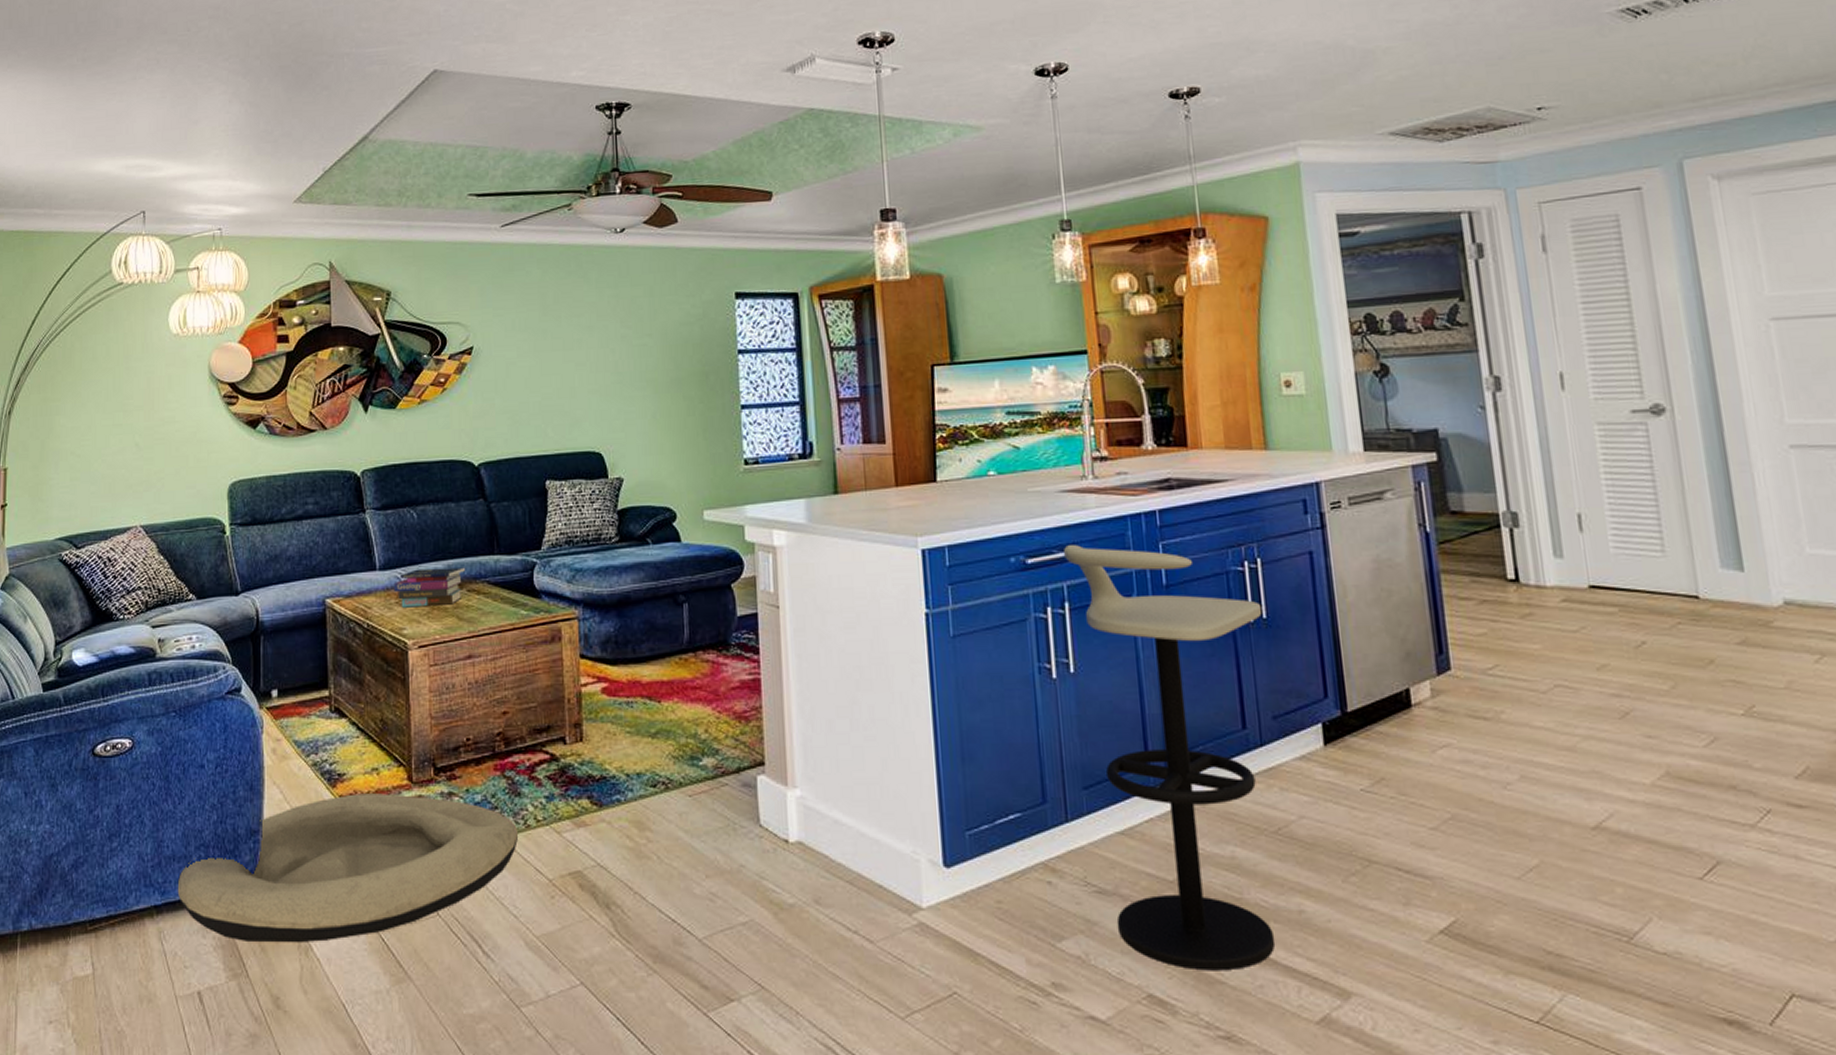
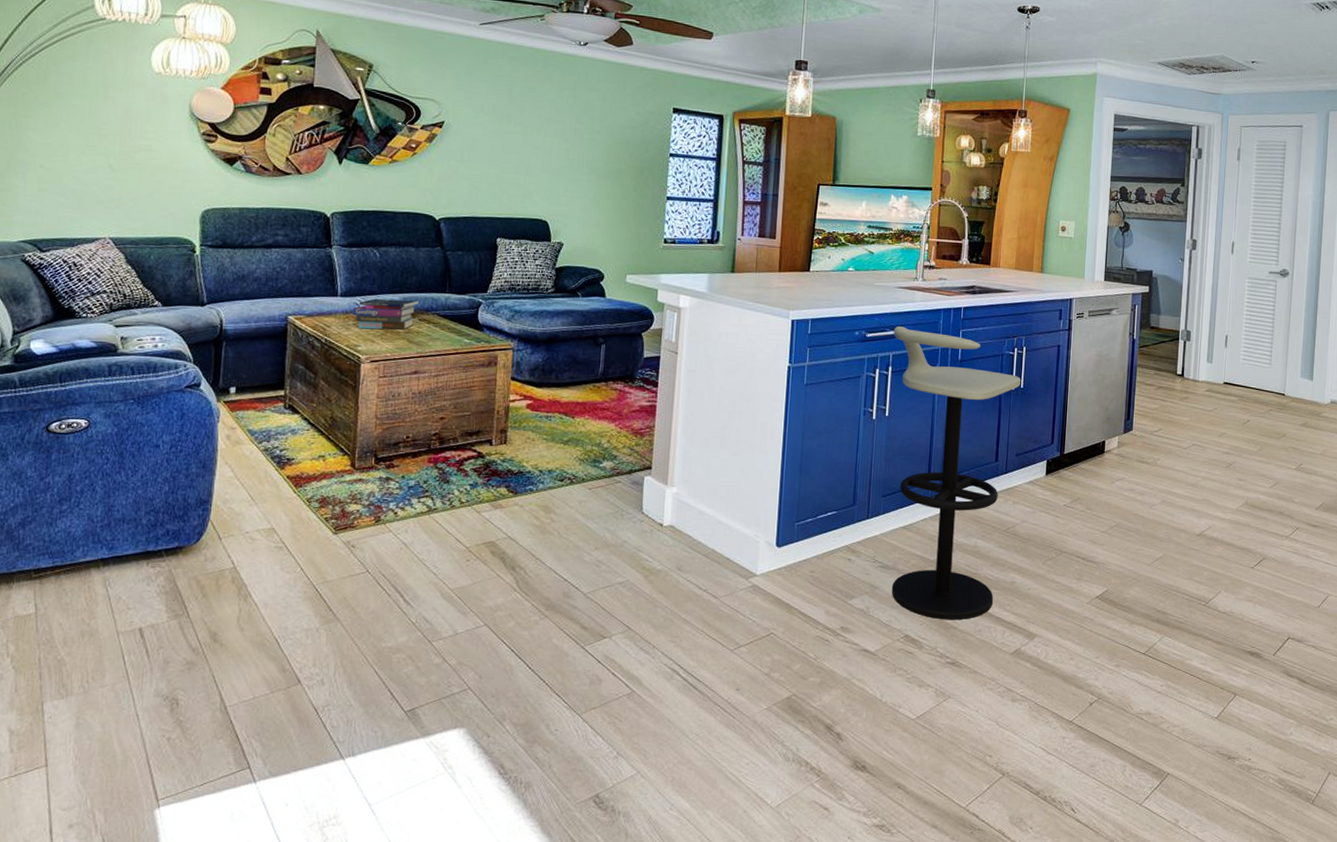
dog bed: present [177,793,518,943] -> none [125,475,444,591]

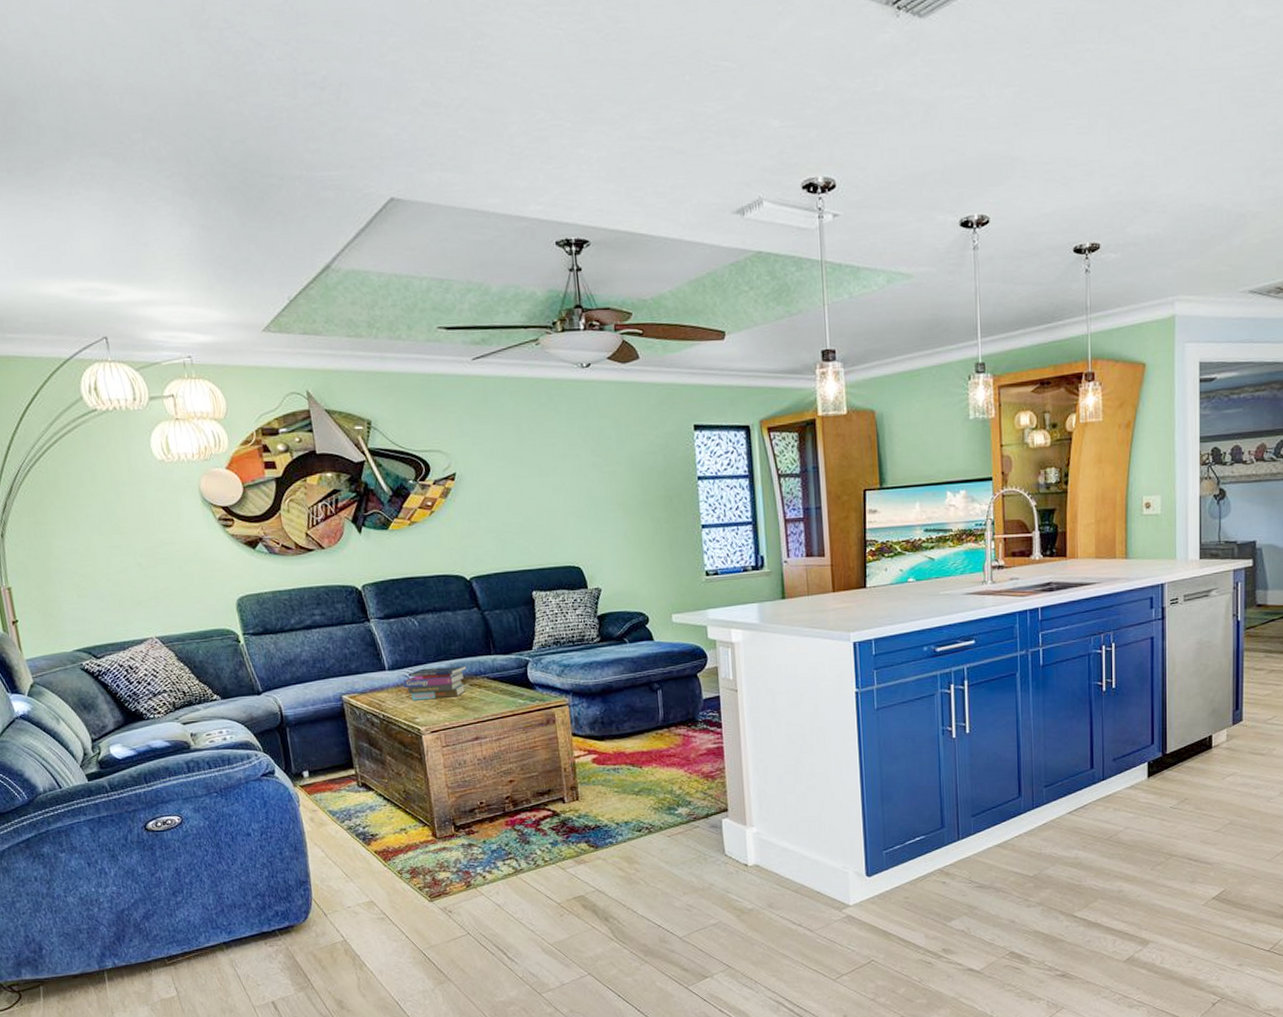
bar stool: present [892,326,1021,620] -> none [966,636,1113,934]

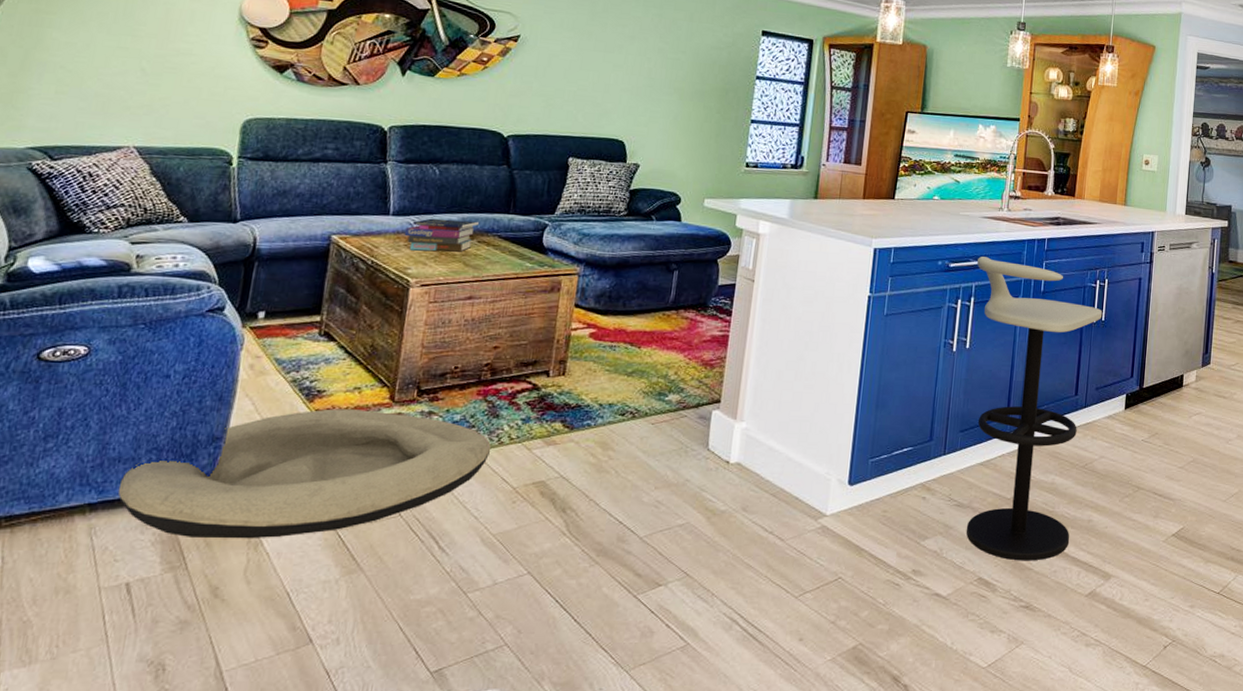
dog bed: none [241,847,530,963] -> present [118,409,491,539]
bar stool: none [966,636,1113,934] -> present [966,256,1103,561]

